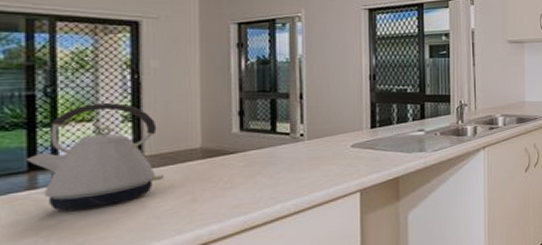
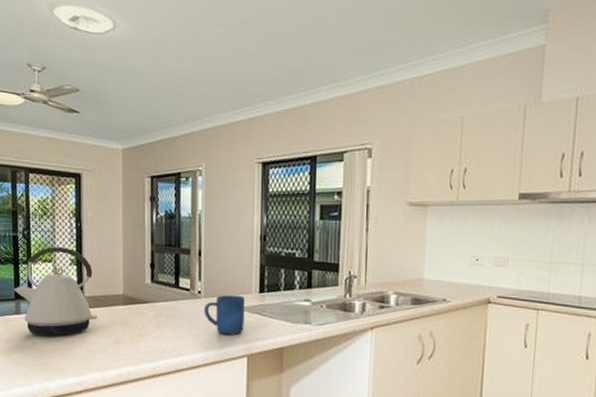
mug: none [307,133,356,174] -> present [203,294,245,336]

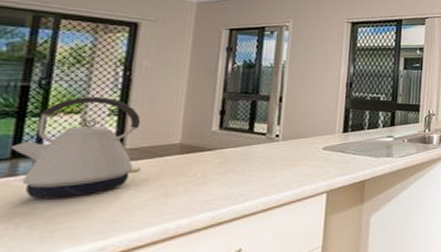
mug: present [203,294,245,336] -> none [280,136,327,175]

